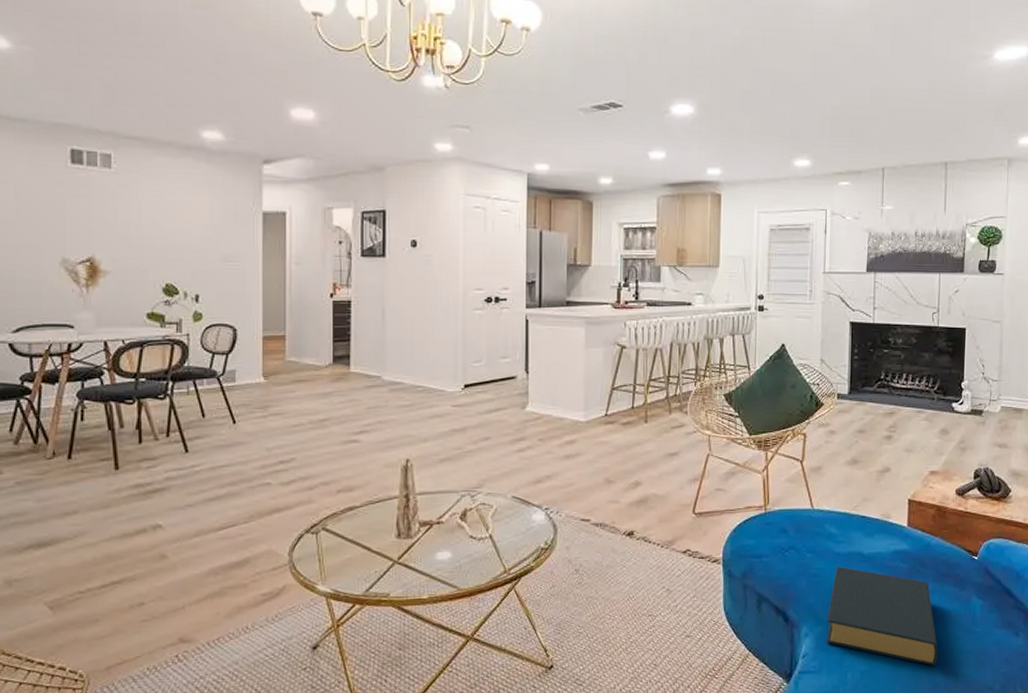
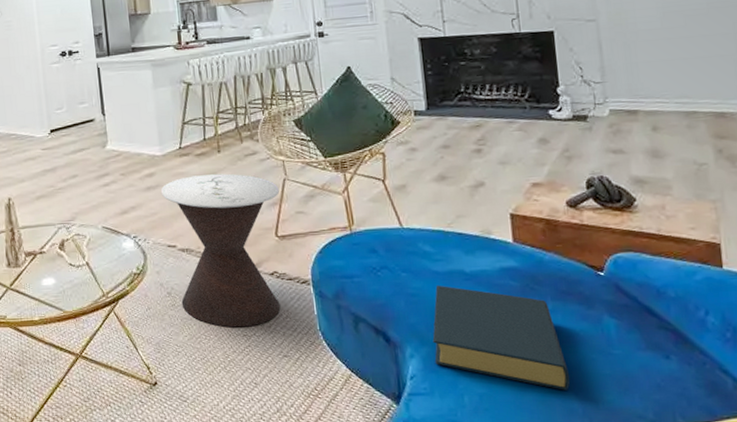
side table: none [580,445,702,607] -> present [160,173,281,328]

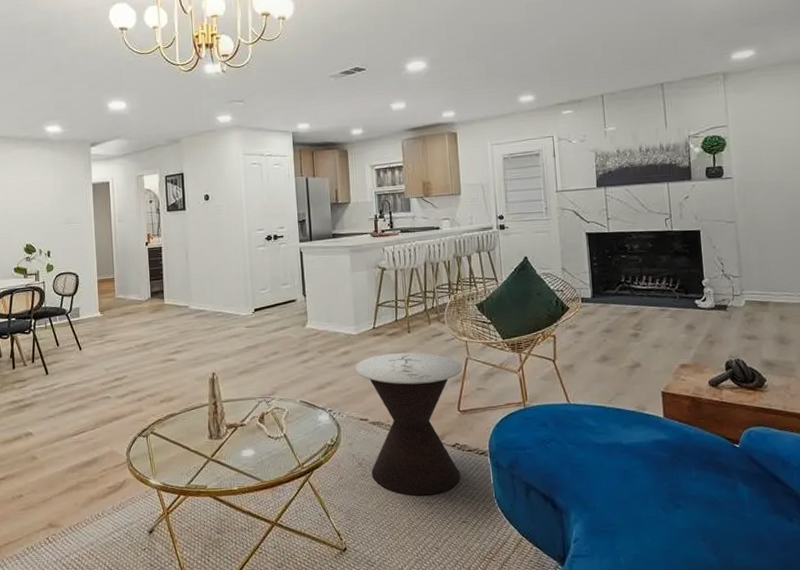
hardback book: present [432,285,570,390] -> none [594,456,710,551]

